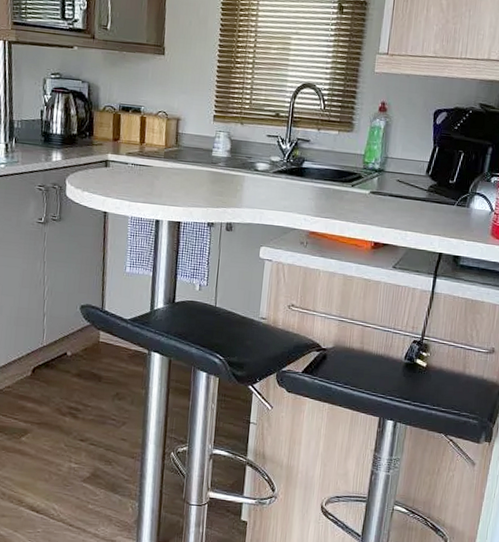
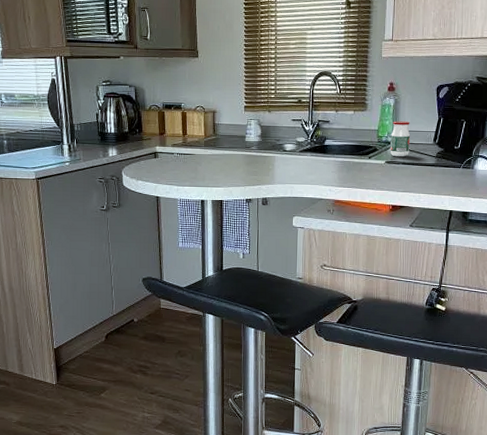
jar: none [376,146,401,188] -> present [390,121,411,157]

